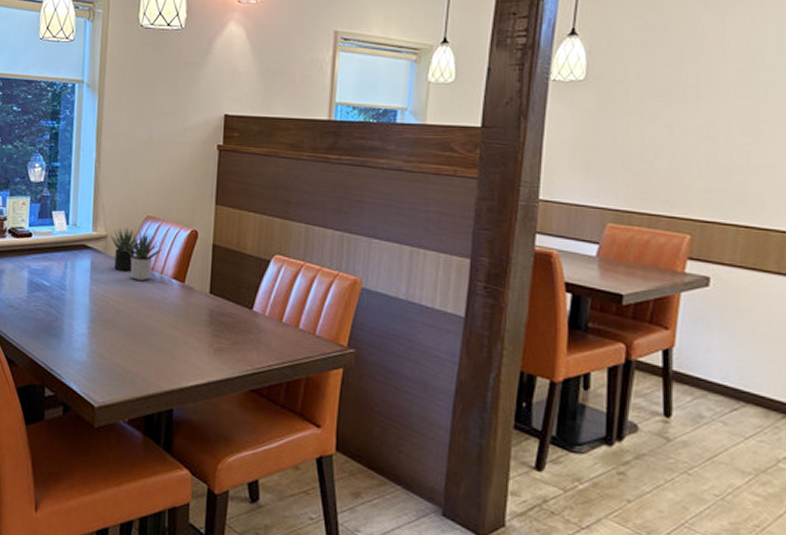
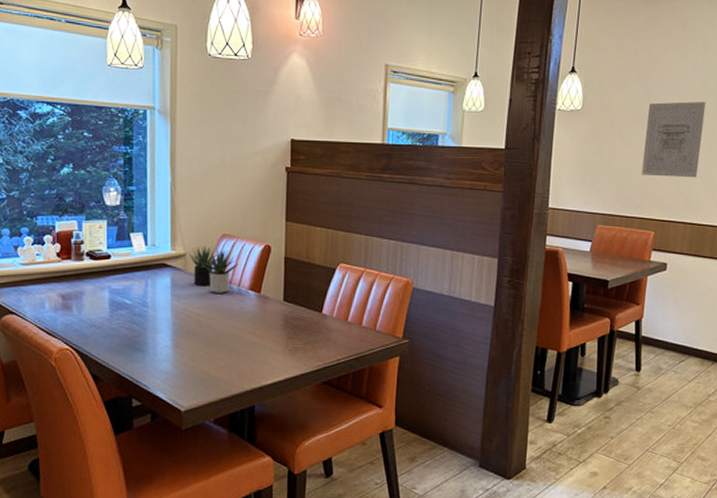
wall art: none [671,69,767,168] -> present [642,102,706,178]

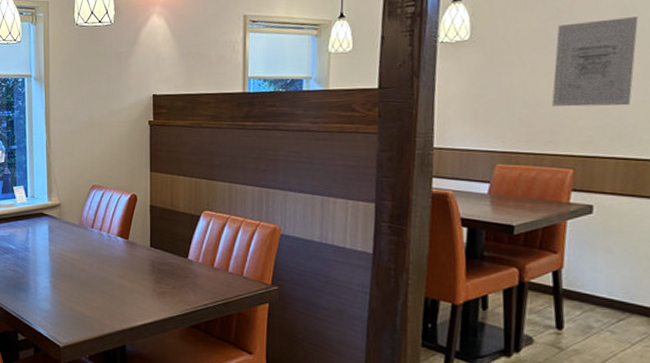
succulent plant: present [189,245,239,293] -> none [63,196,108,239]

